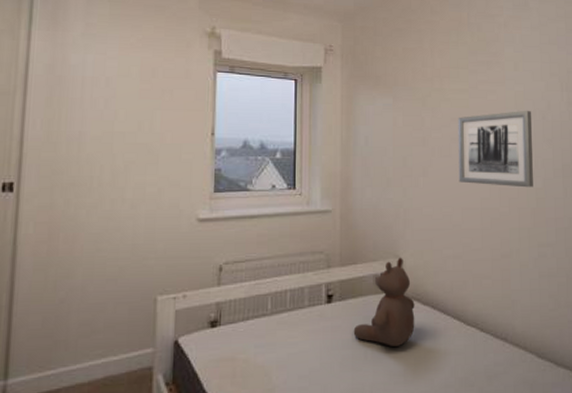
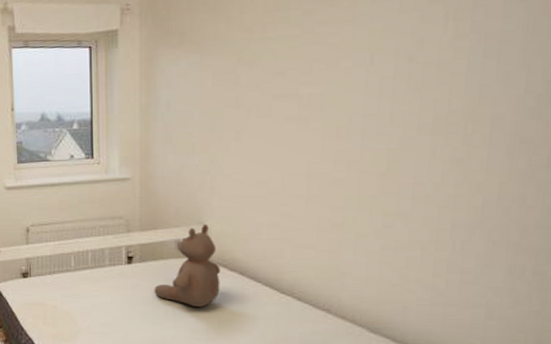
wall art: present [458,111,533,188] -> none [280,53,393,149]

